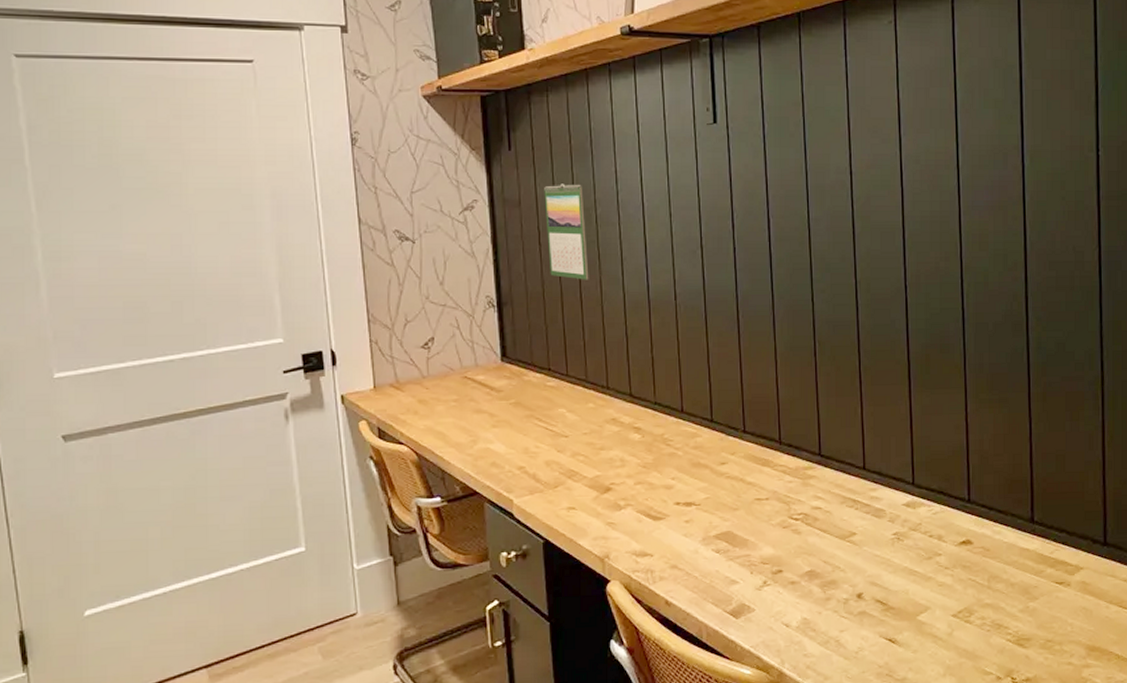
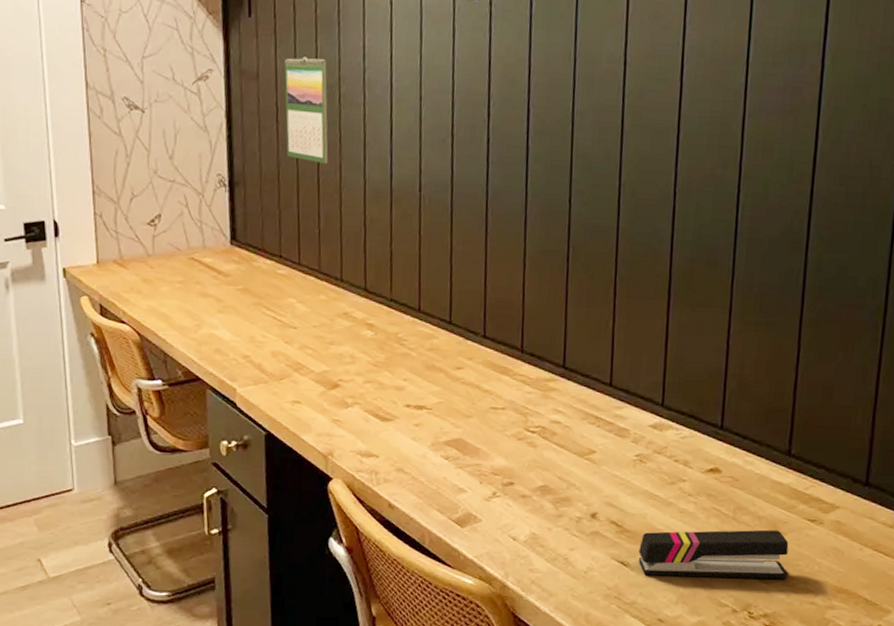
stapler: none [904,595,1044,651] -> present [638,529,789,579]

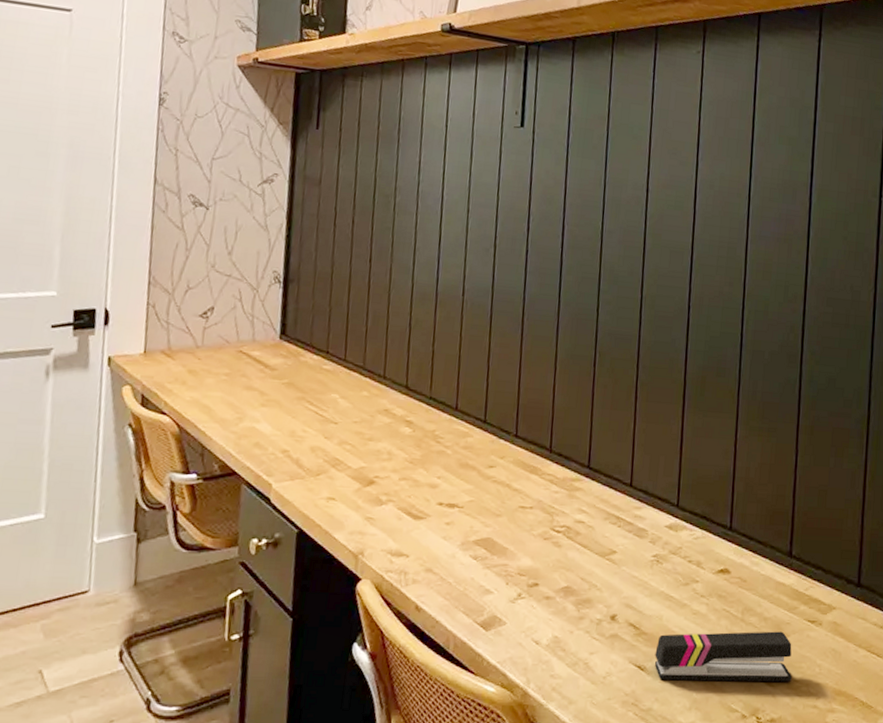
calendar: present [284,57,329,164] -> none [341,168,385,266]

